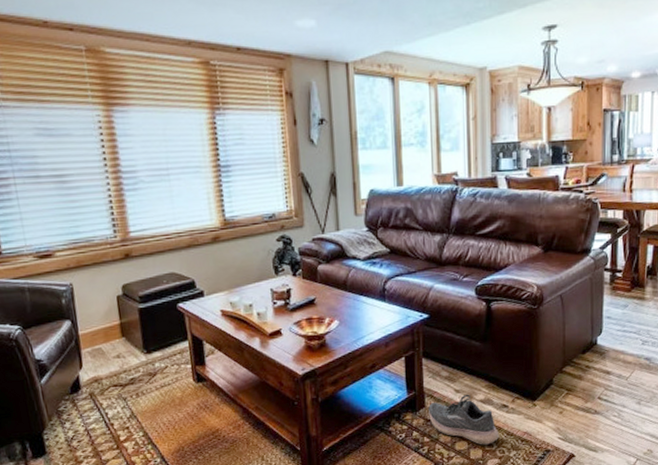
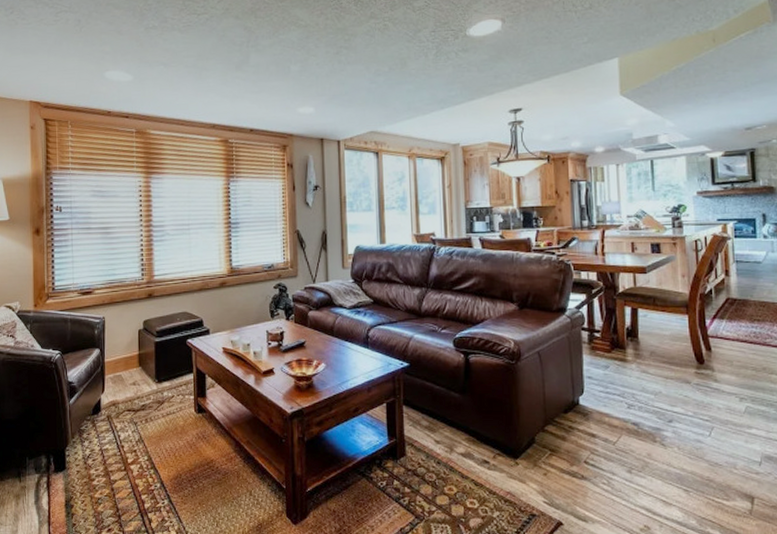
shoe: present [428,394,500,445] -> none [409,446,482,502]

